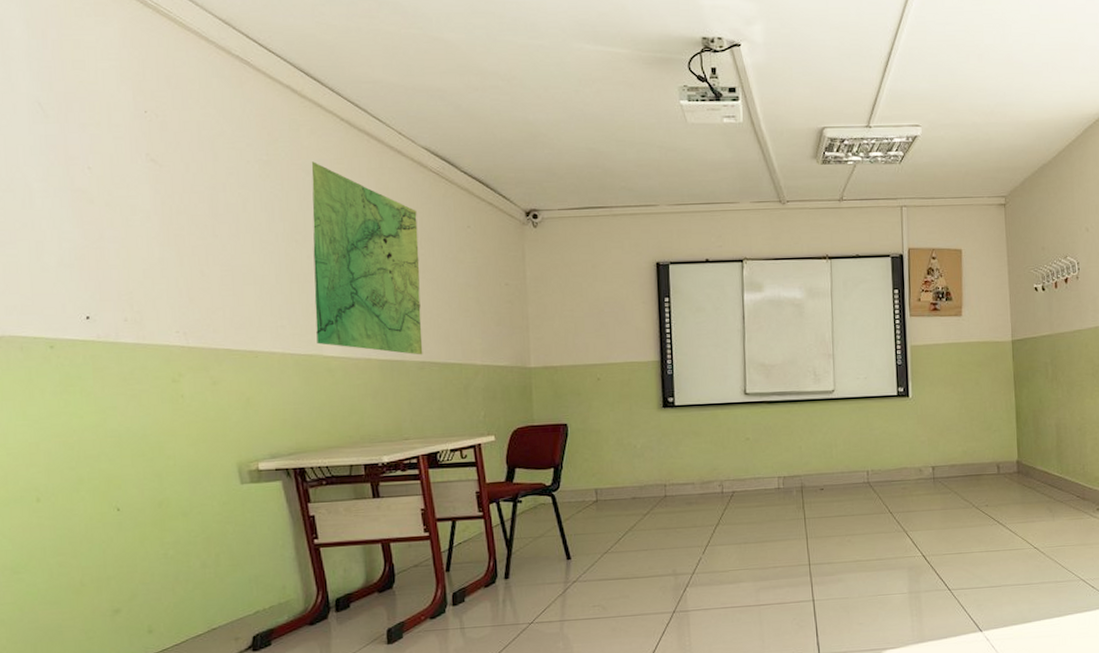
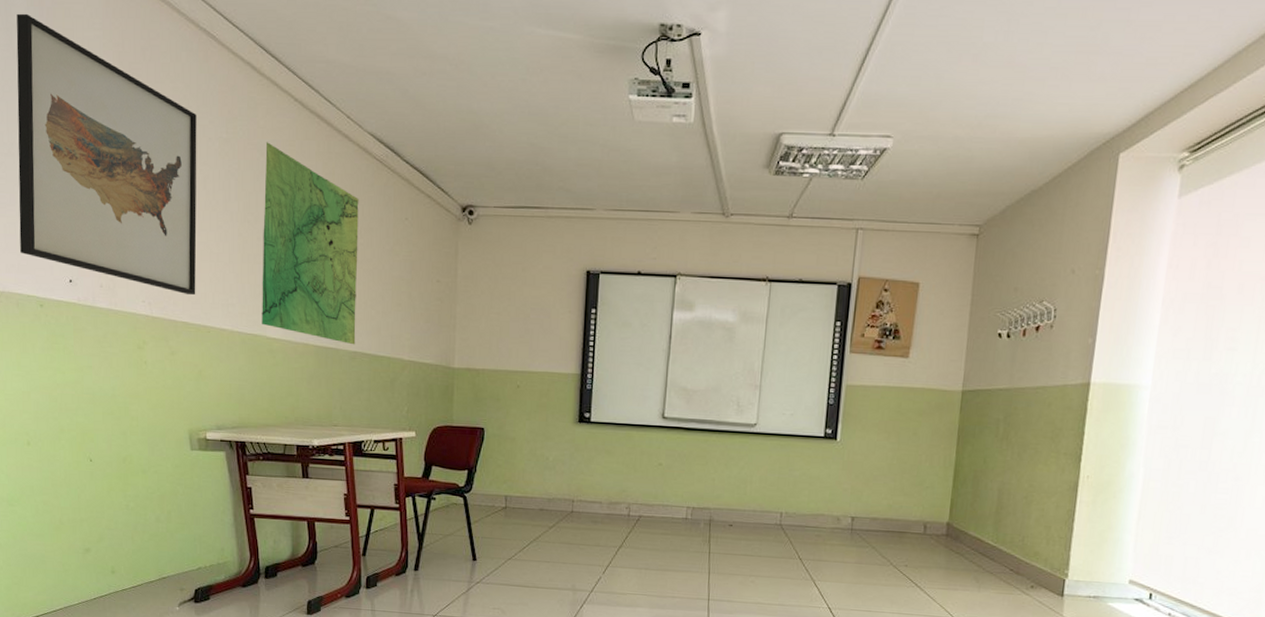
wall art: none [15,46,239,320] -> present [16,13,197,295]

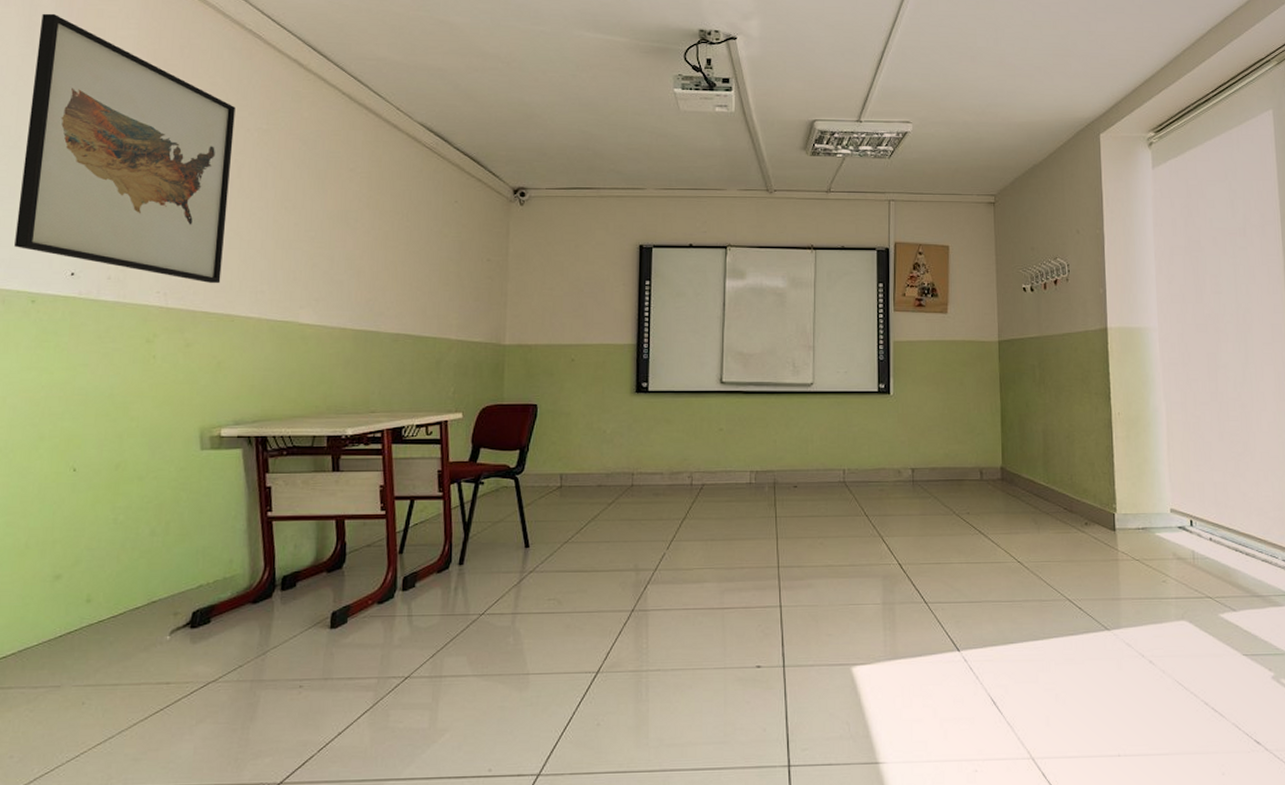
map: present [262,142,359,345] -> none [294,132,407,327]

